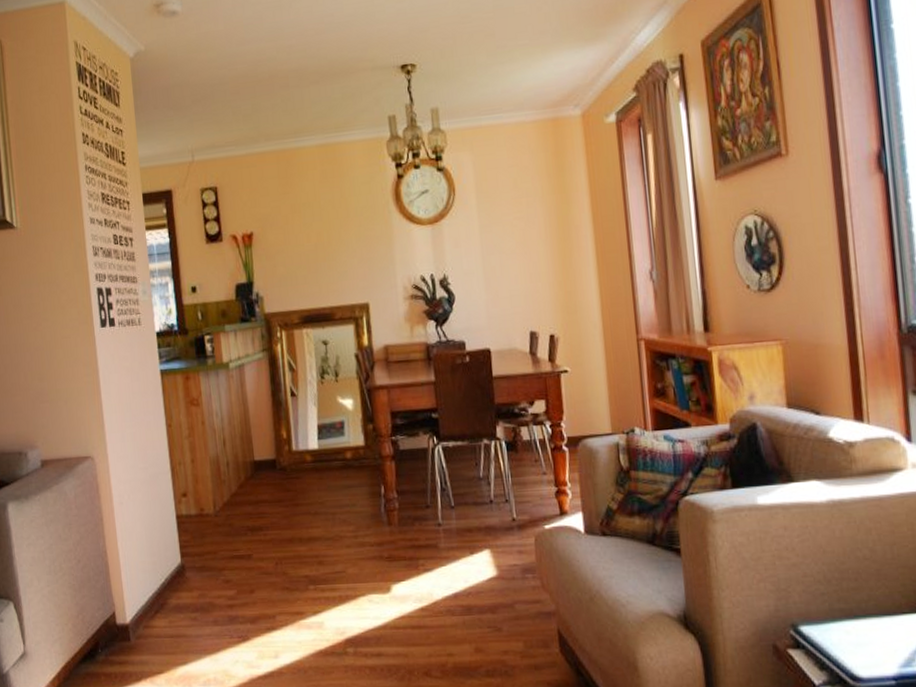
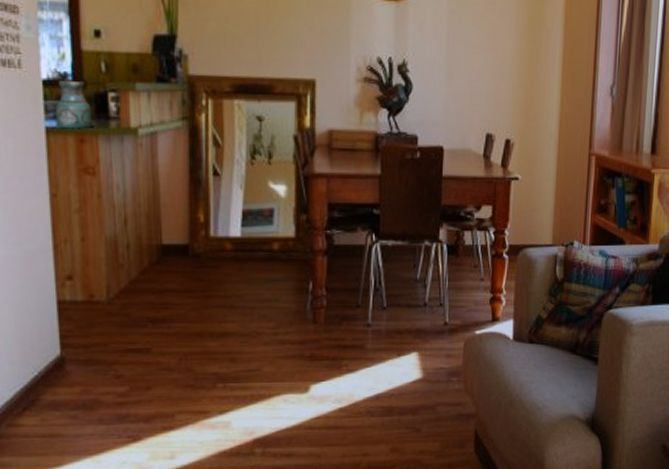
ceramic pitcher: none [166,329,195,370] -> present [55,80,93,129]

